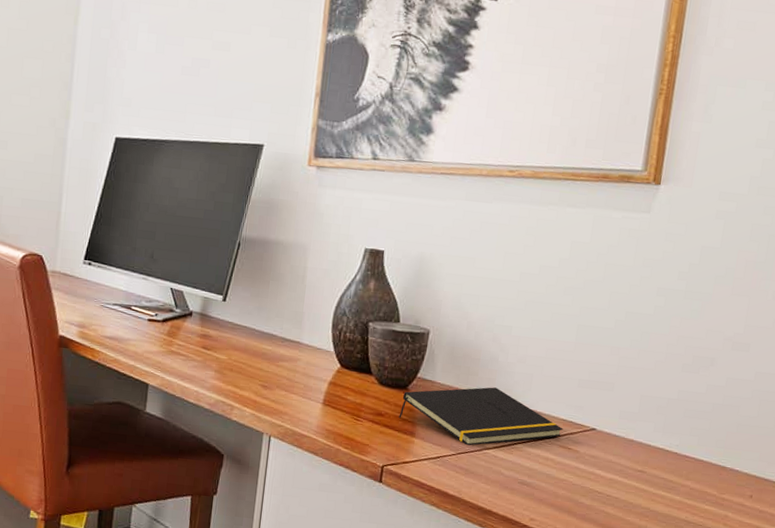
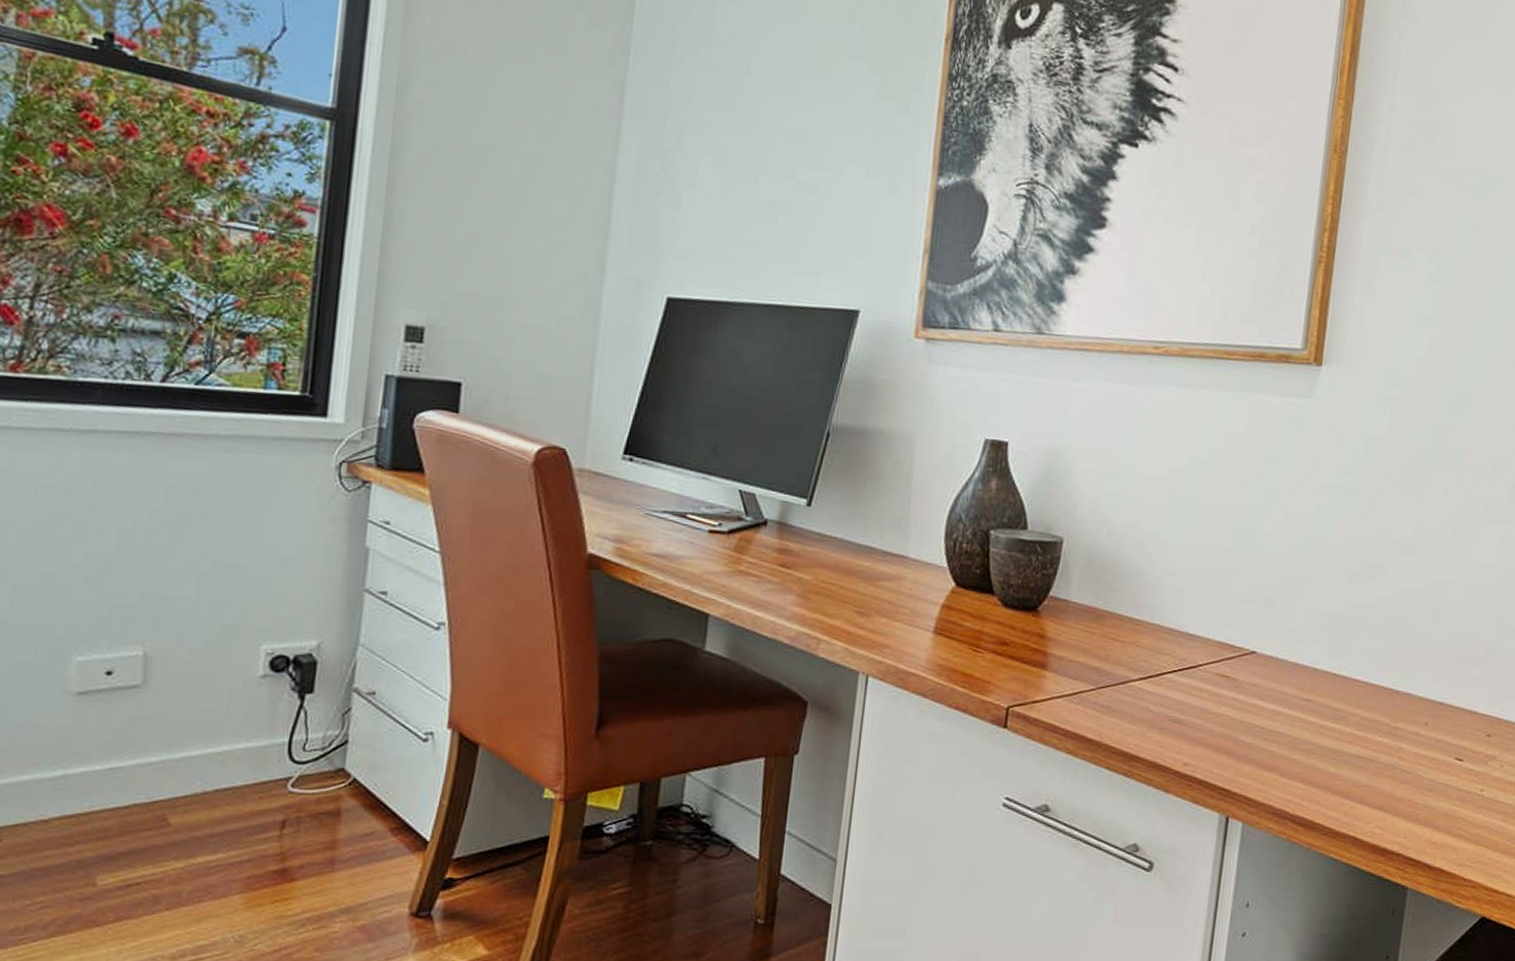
notepad: present [398,387,563,446] -> none [1027,605,1219,678]

